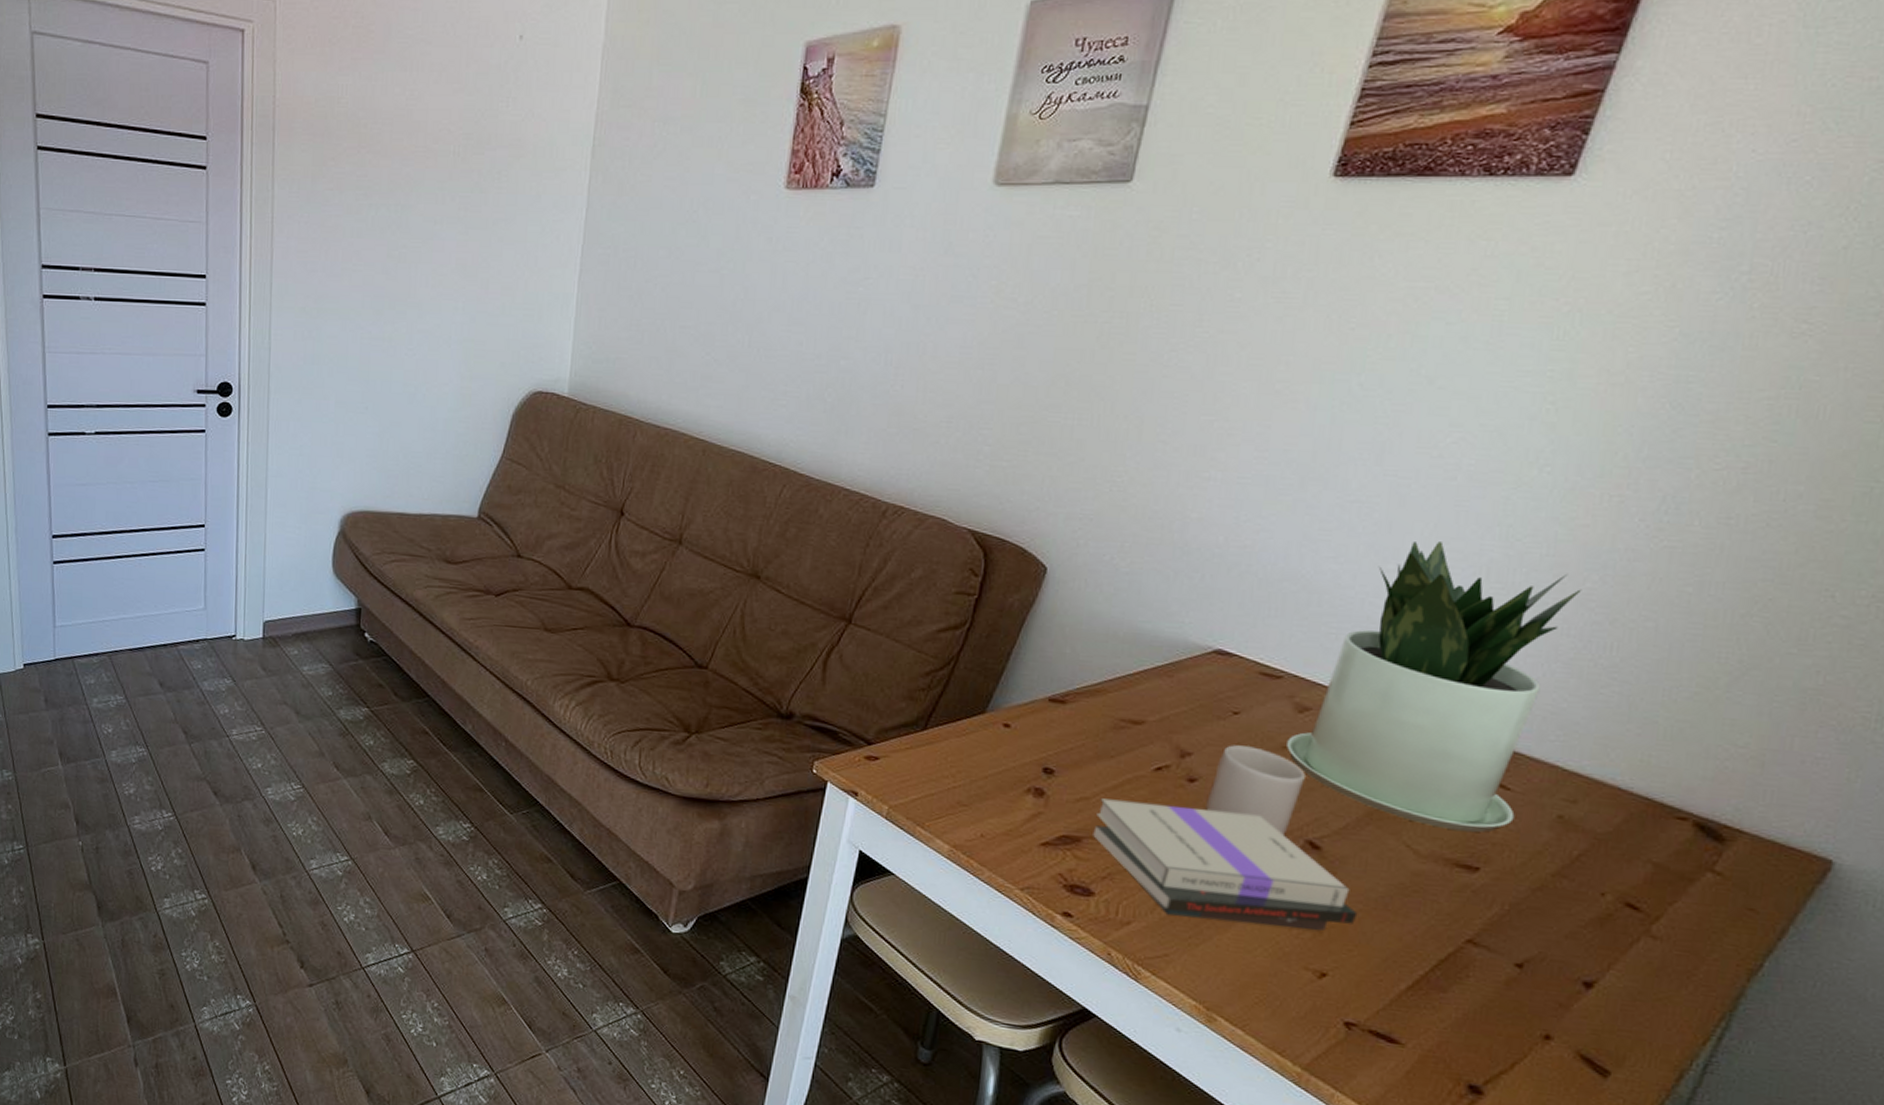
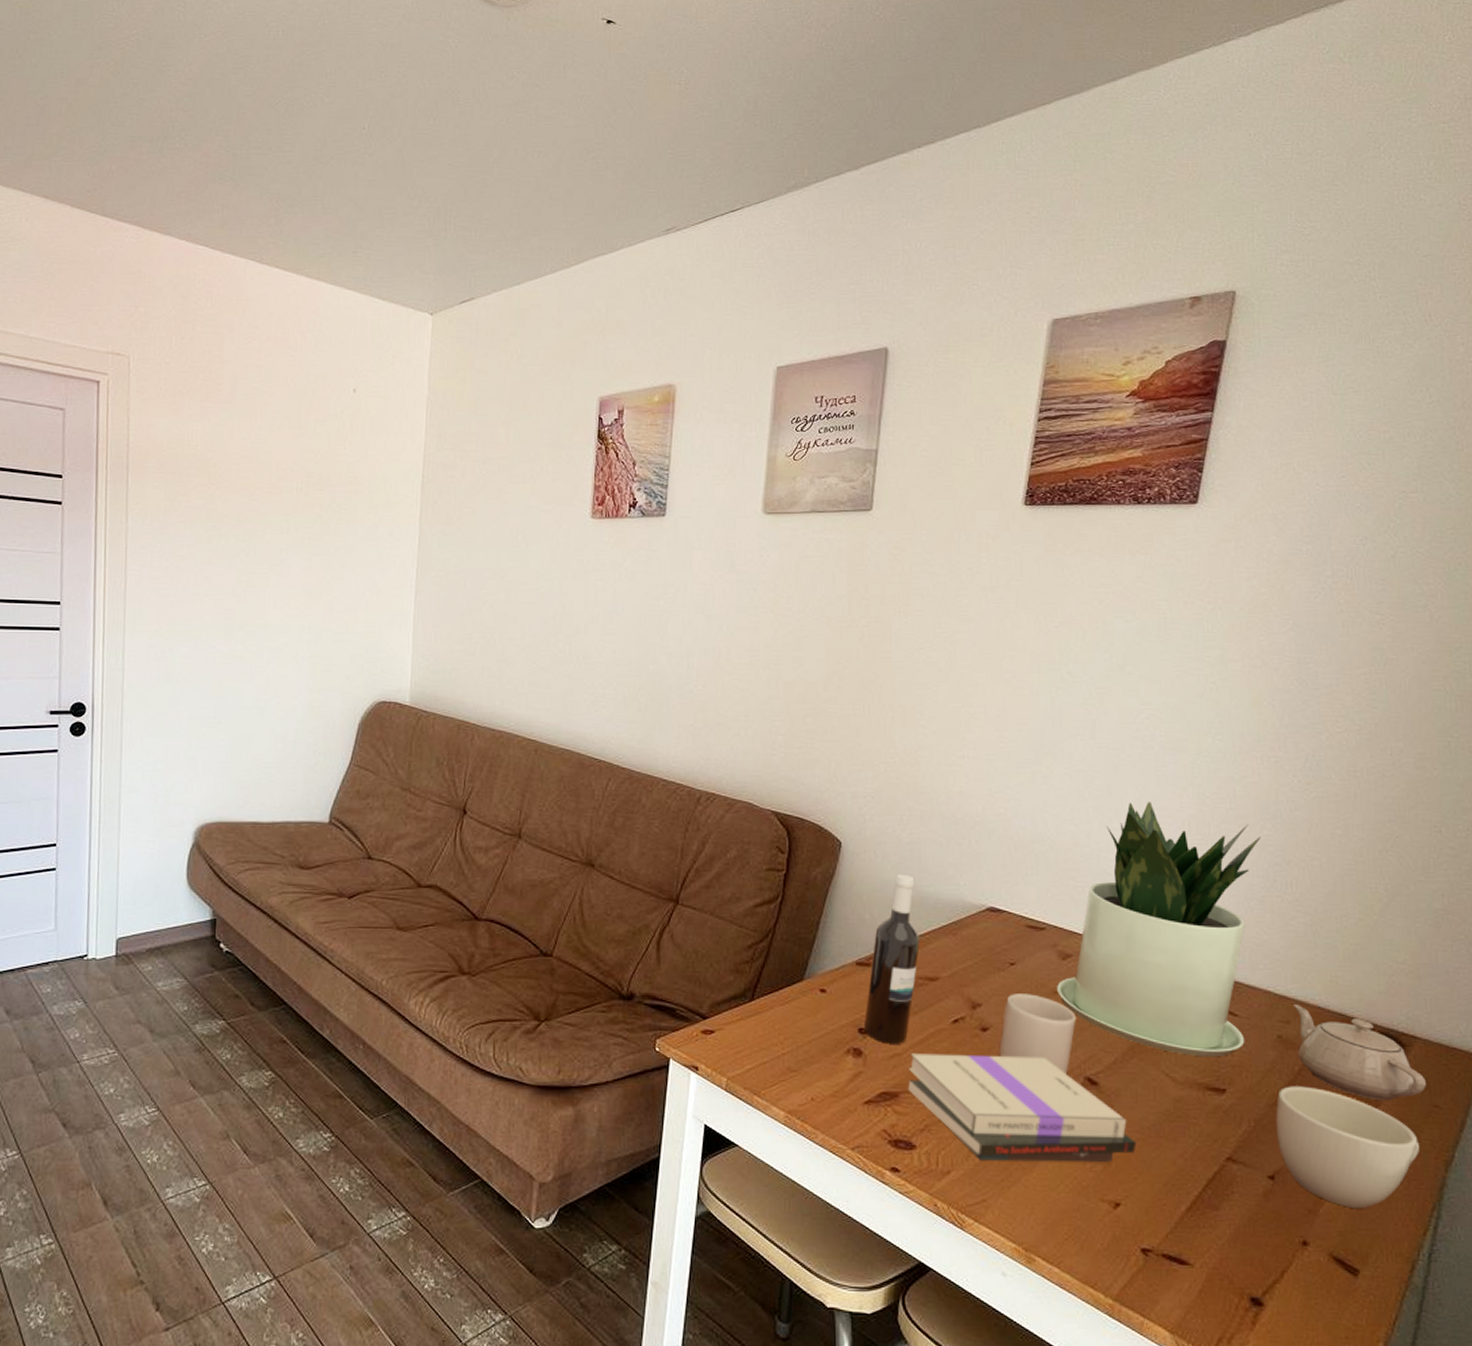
wine bottle: none [1050,607,1130,788] -> present [864,875,920,1044]
cup: none [1534,871,1720,1010] -> present [1276,1086,1420,1210]
teapot: none [1580,783,1744,898] -> present [1293,1005,1426,1101]

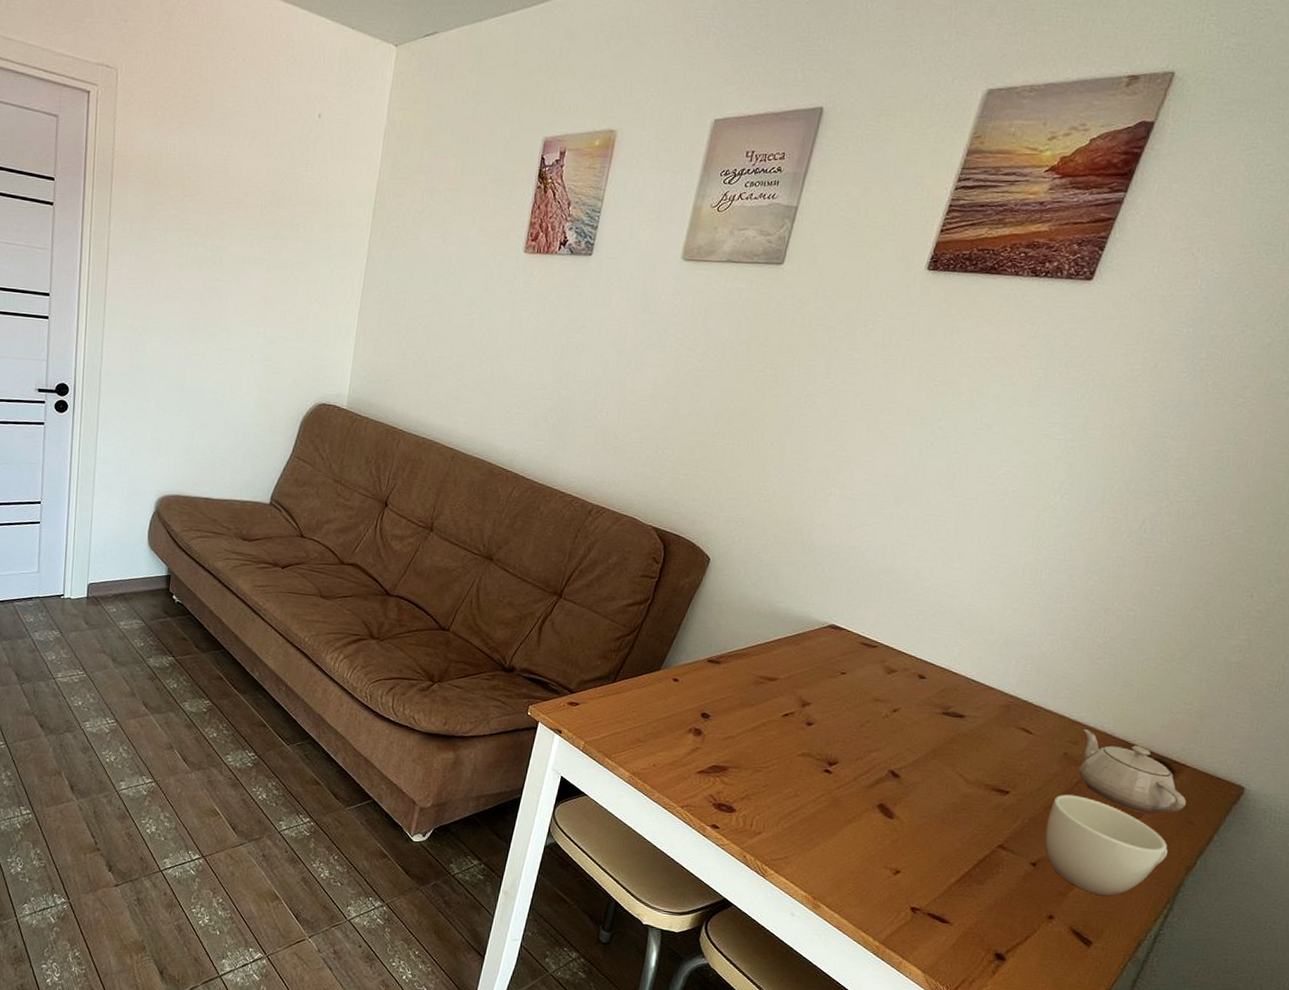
wine bottle: present [864,875,920,1044] -> none [707,590,770,729]
books: present [908,1053,1137,1162] -> none [736,737,924,839]
mug: present [999,993,1076,1074] -> none [819,697,891,766]
planter: present [1057,802,1261,1058] -> none [878,547,1086,765]

